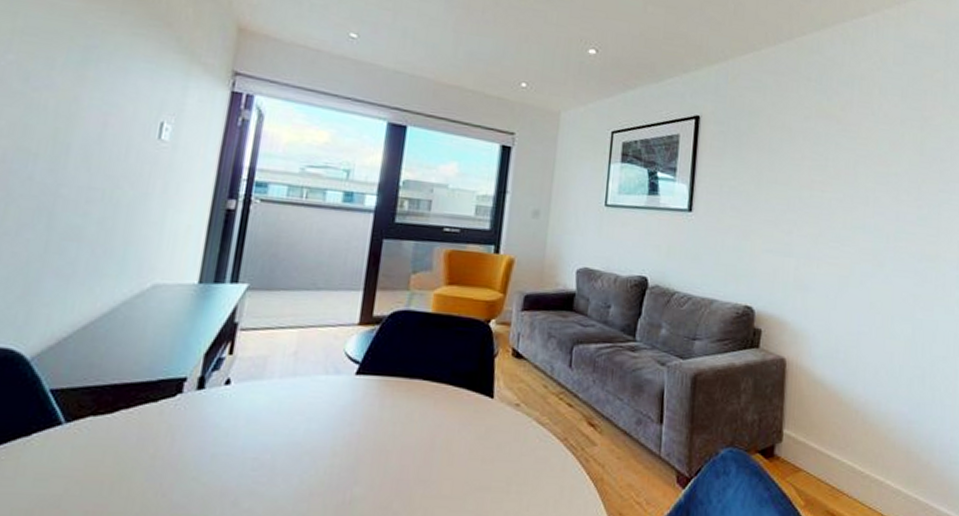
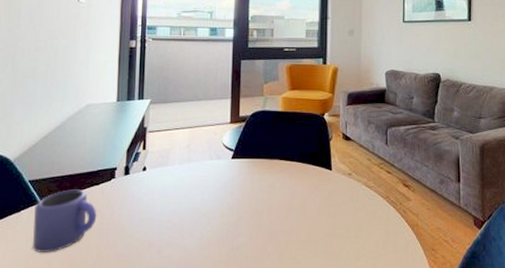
mug: none [43,406,149,498] -> present [33,189,97,252]

